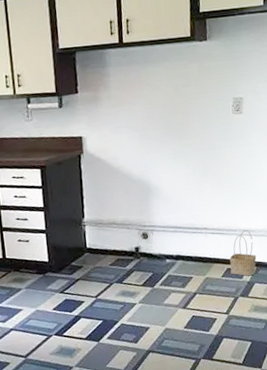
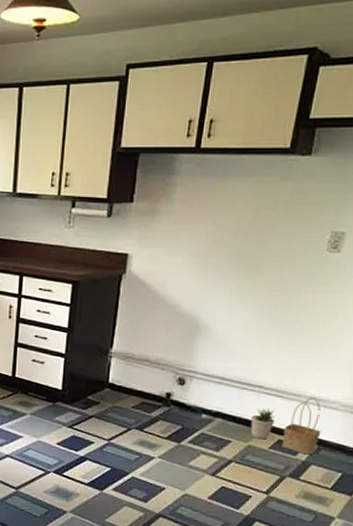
potted plant: none [204,245,222,271] -> present [250,408,274,440]

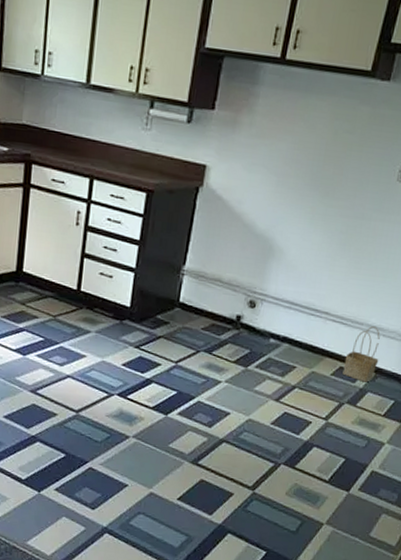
potted plant: present [250,408,274,440] -> none [315,335,338,366]

